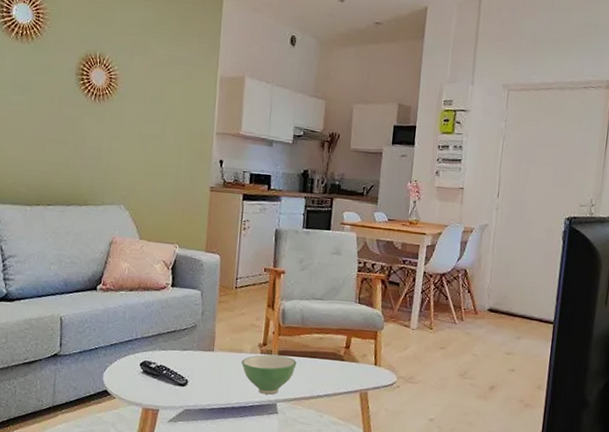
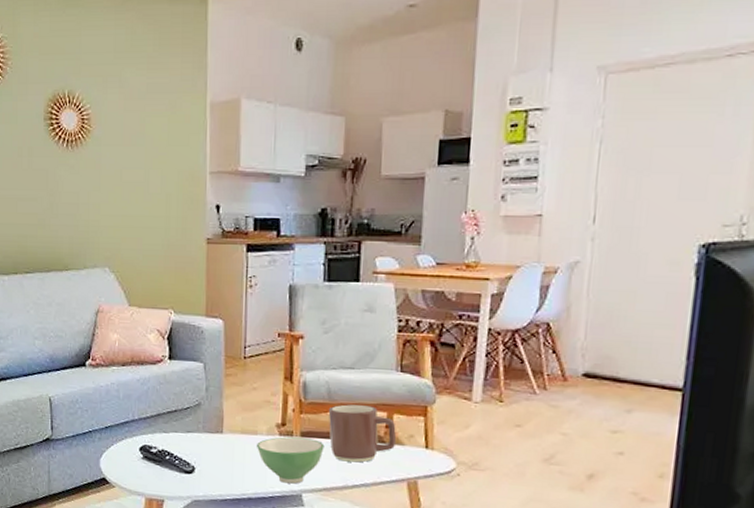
mug: none [301,328,354,377] -> present [328,404,397,463]

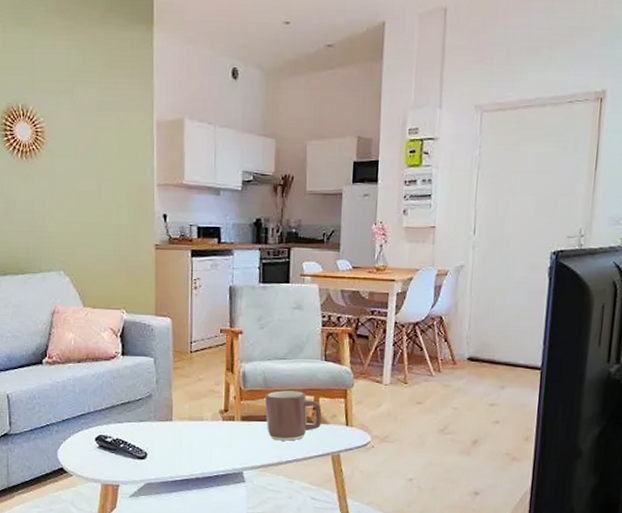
bowl: present [256,437,325,484] -> none [202,421,262,463]

